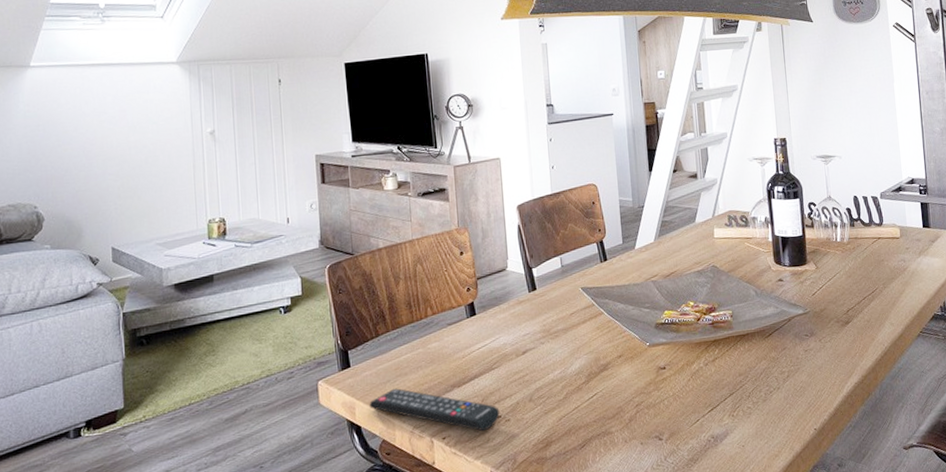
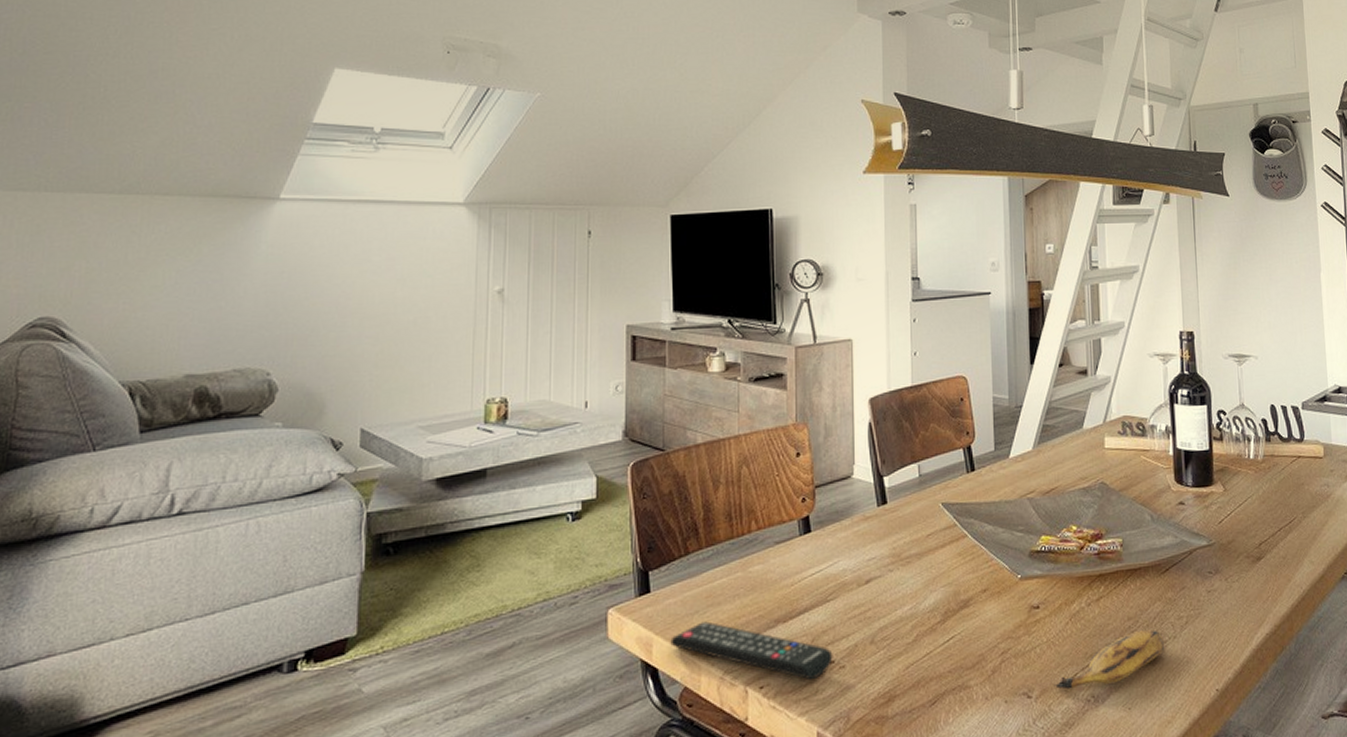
banana: none [680,383,770,433] -> present [1054,630,1164,690]

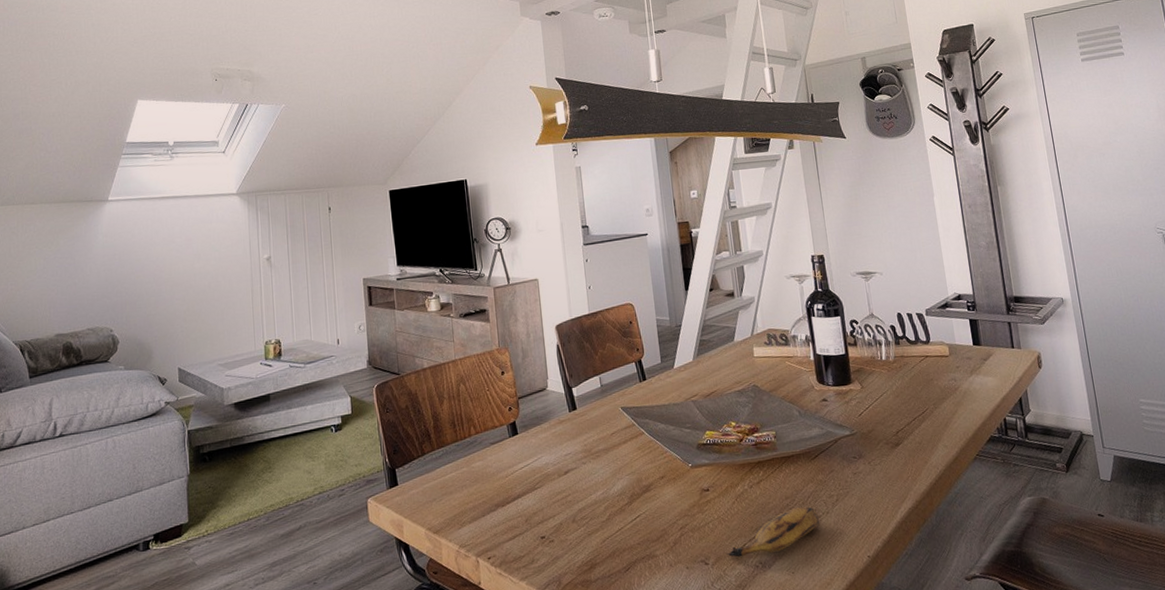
remote control: present [670,621,833,681] -> none [416,507,544,552]

